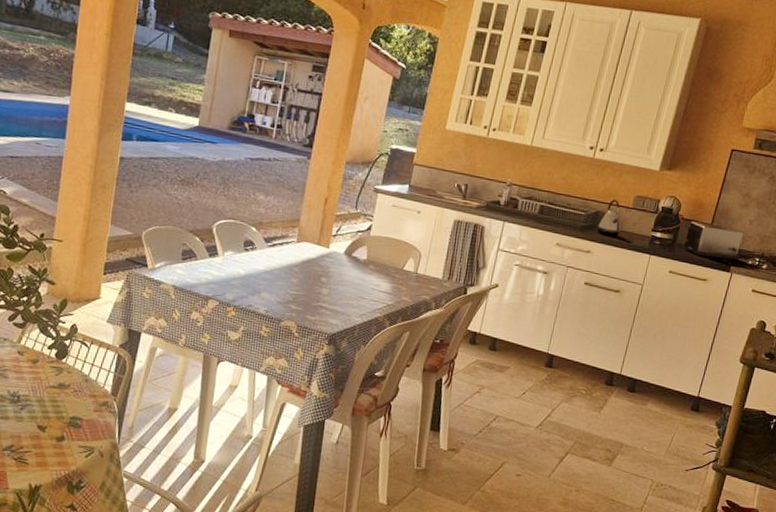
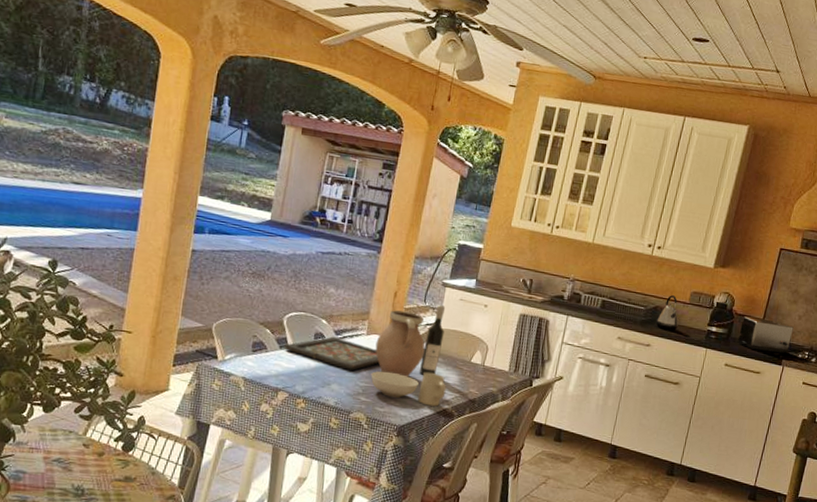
decorative tray: none [214,244,310,278] -> present [284,336,380,370]
bowl: none [301,278,350,306] -> present [370,371,419,398]
pitcher: none [305,217,357,285] -> present [375,310,425,377]
cup: none [349,280,378,315] -> present [418,372,447,407]
bottle: none [350,210,378,283] -> present [419,304,446,375]

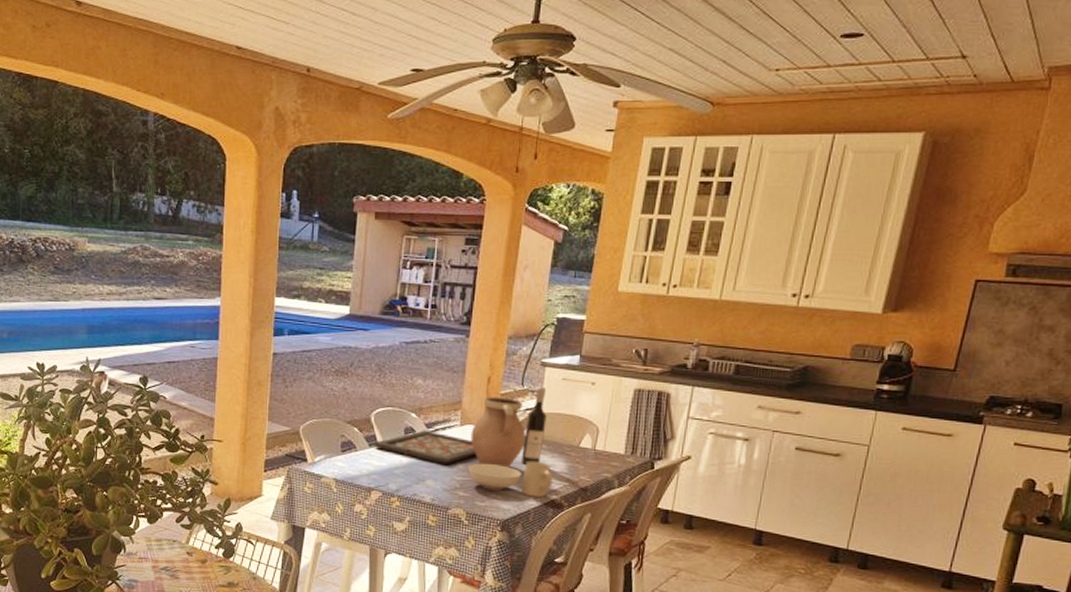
kettle: present [656,295,679,331] -> none [806,351,838,394]
toaster: present [738,316,794,354] -> none [919,368,998,410]

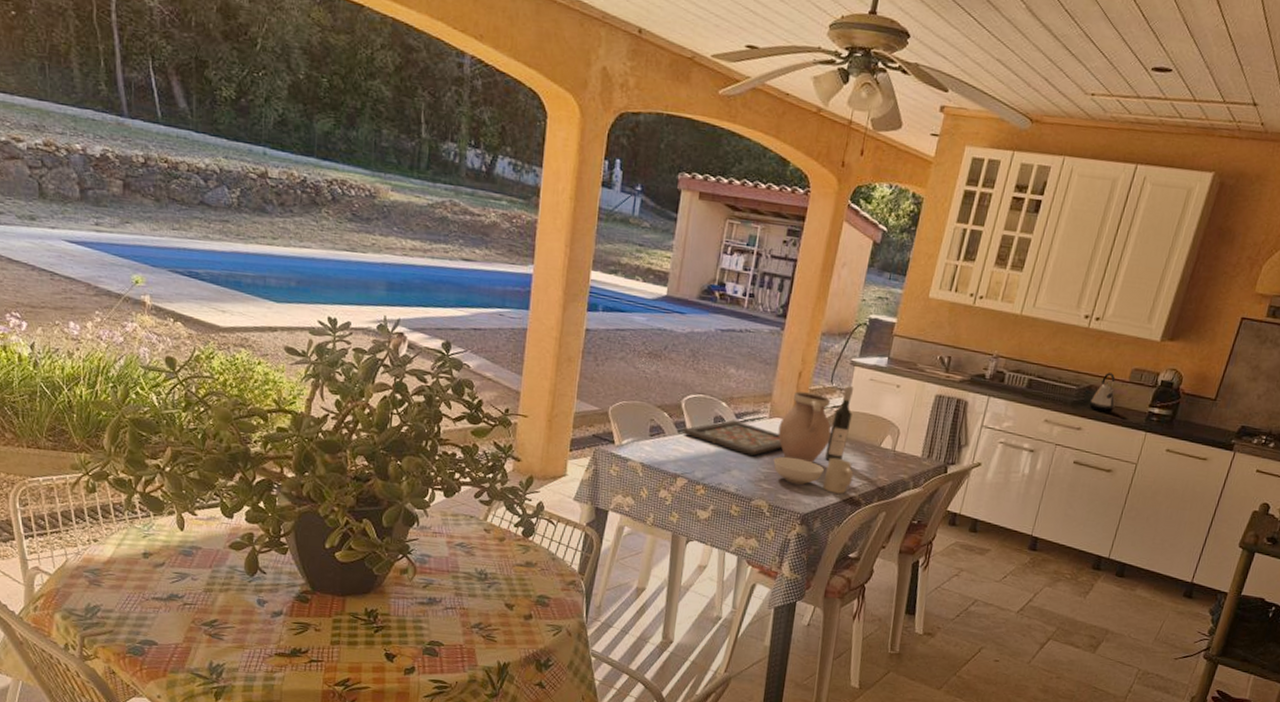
kettle: none [806,351,838,394] -> present [1089,373,1116,413]

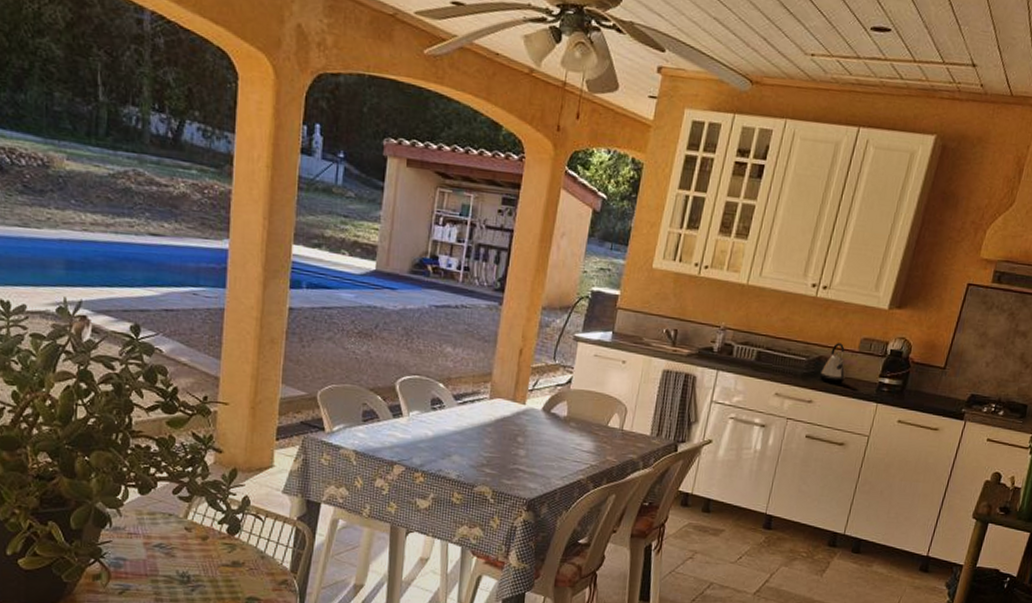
decorative tray: present [683,420,783,456] -> none [398,401,505,439]
bowl: present [773,456,824,485] -> none [495,439,549,469]
pitcher: present [777,391,831,463] -> none [499,370,556,445]
cup: present [823,457,854,494] -> none [549,439,581,477]
bottle: present [824,385,854,461] -> none [549,361,578,442]

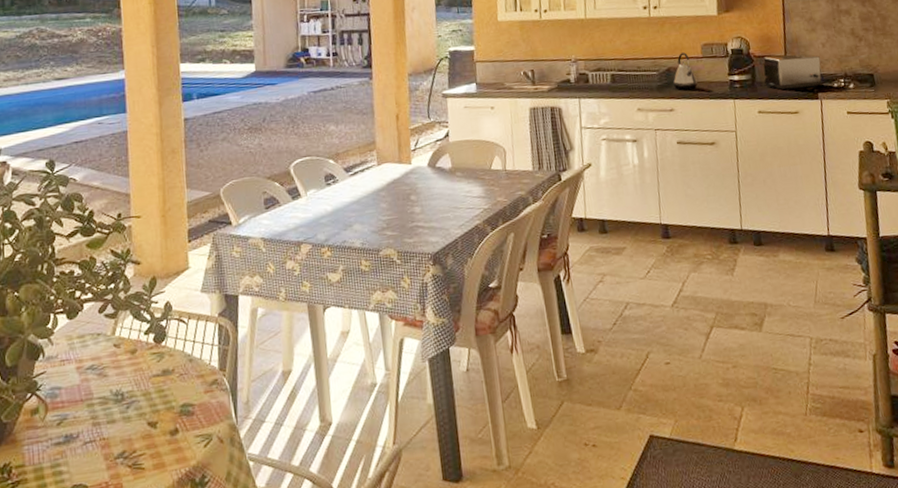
toaster: none [914,365,979,407] -> present [763,53,822,90]

